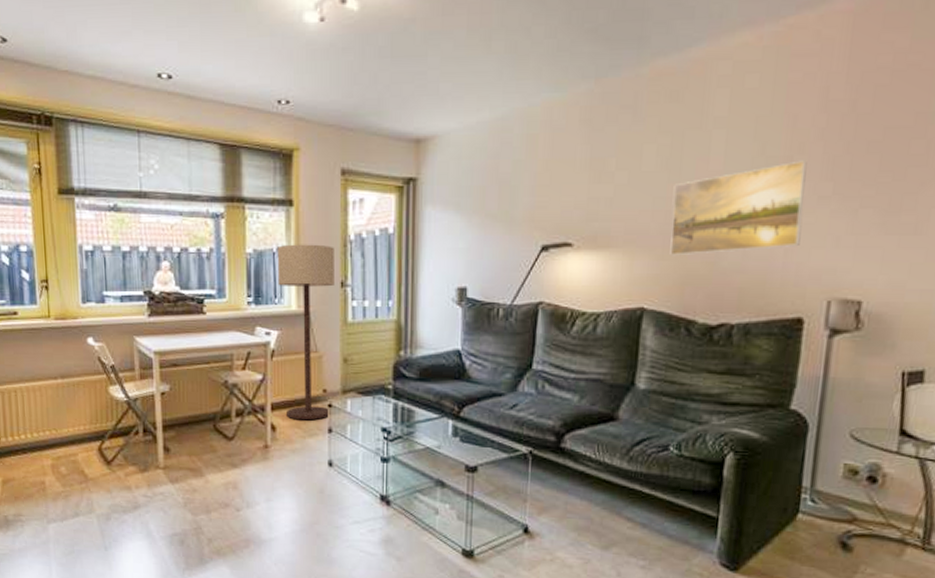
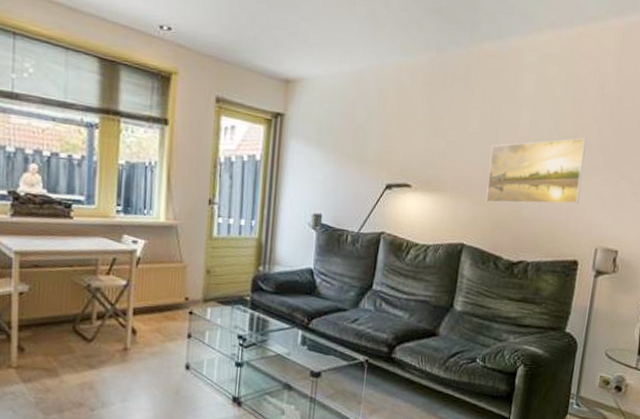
floor lamp: present [277,244,334,421] -> none [148,160,205,326]

